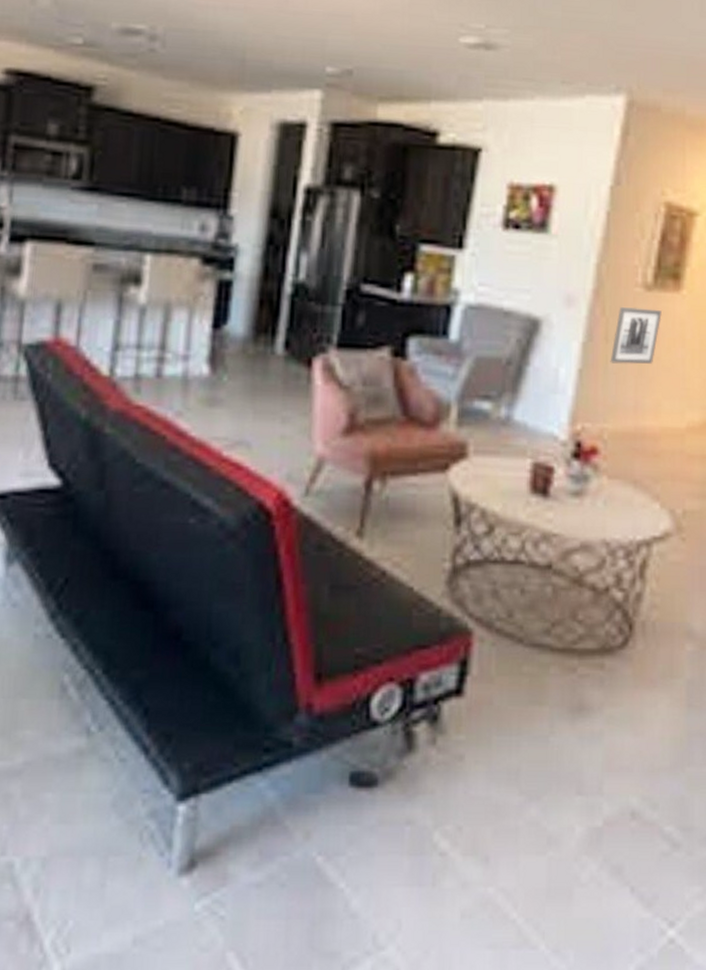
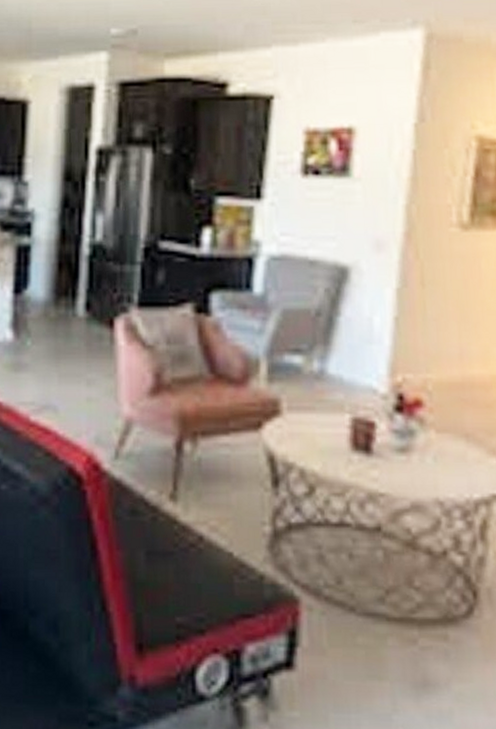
wall art: present [610,307,662,365] -> none [428,248,483,309]

